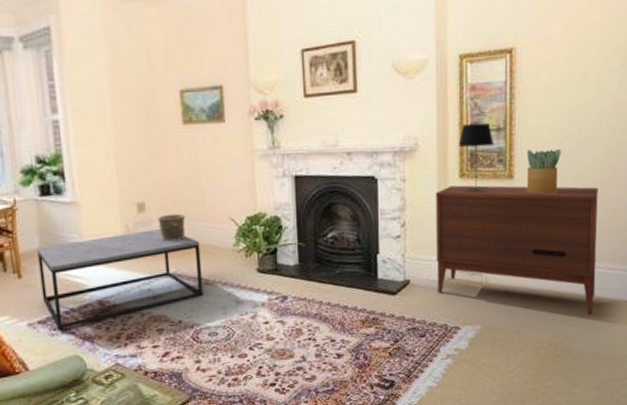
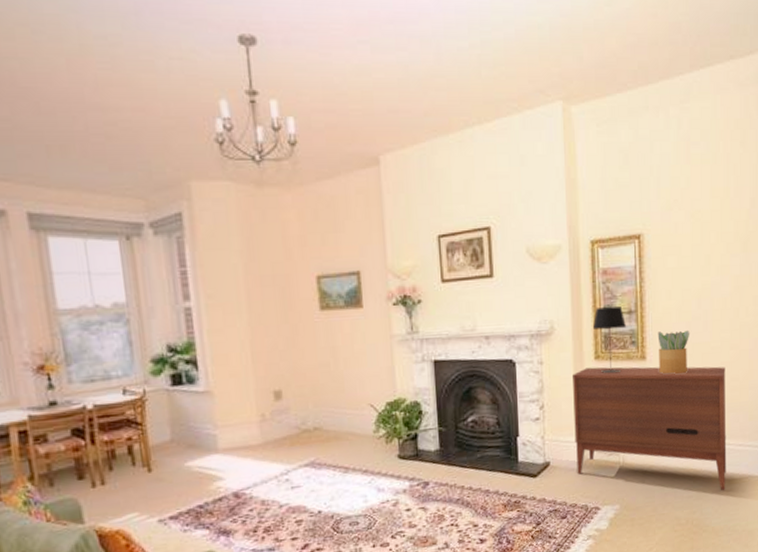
coffee table: present [37,229,203,330] -> none [168,417,343,525]
ceramic pot: present [157,213,186,242] -> none [295,400,324,430]

